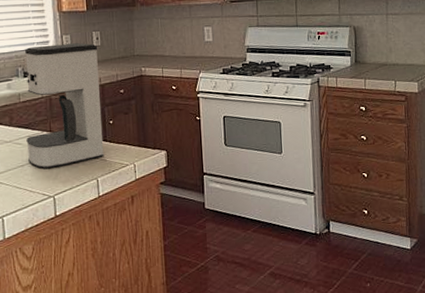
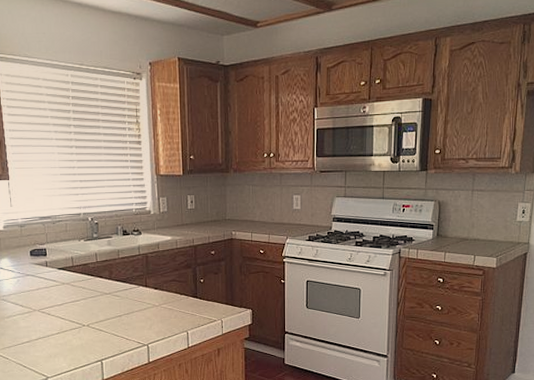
coffee maker: present [25,43,104,169] -> none [124,205,194,319]

